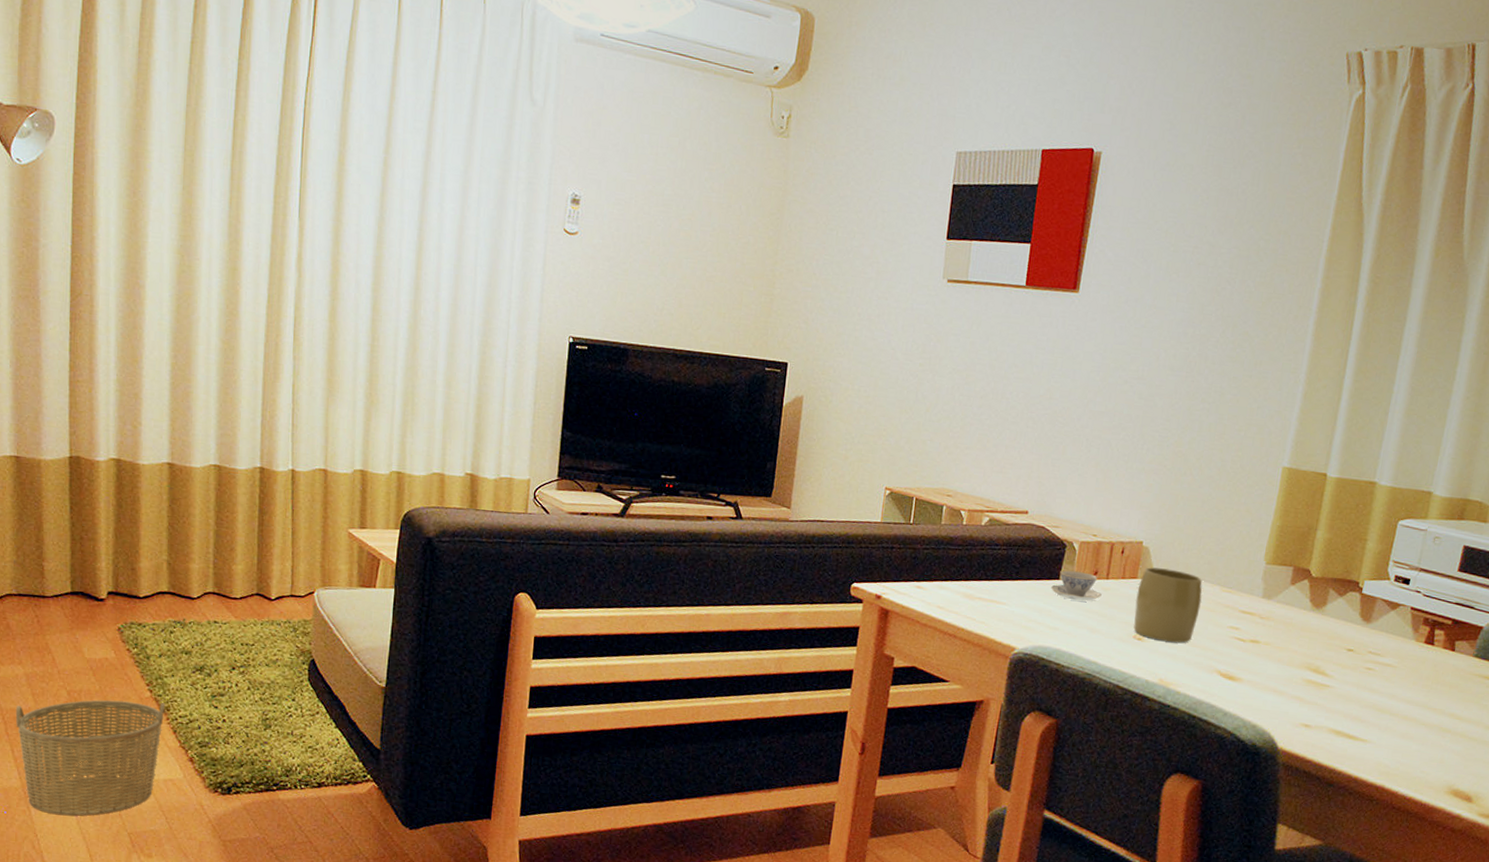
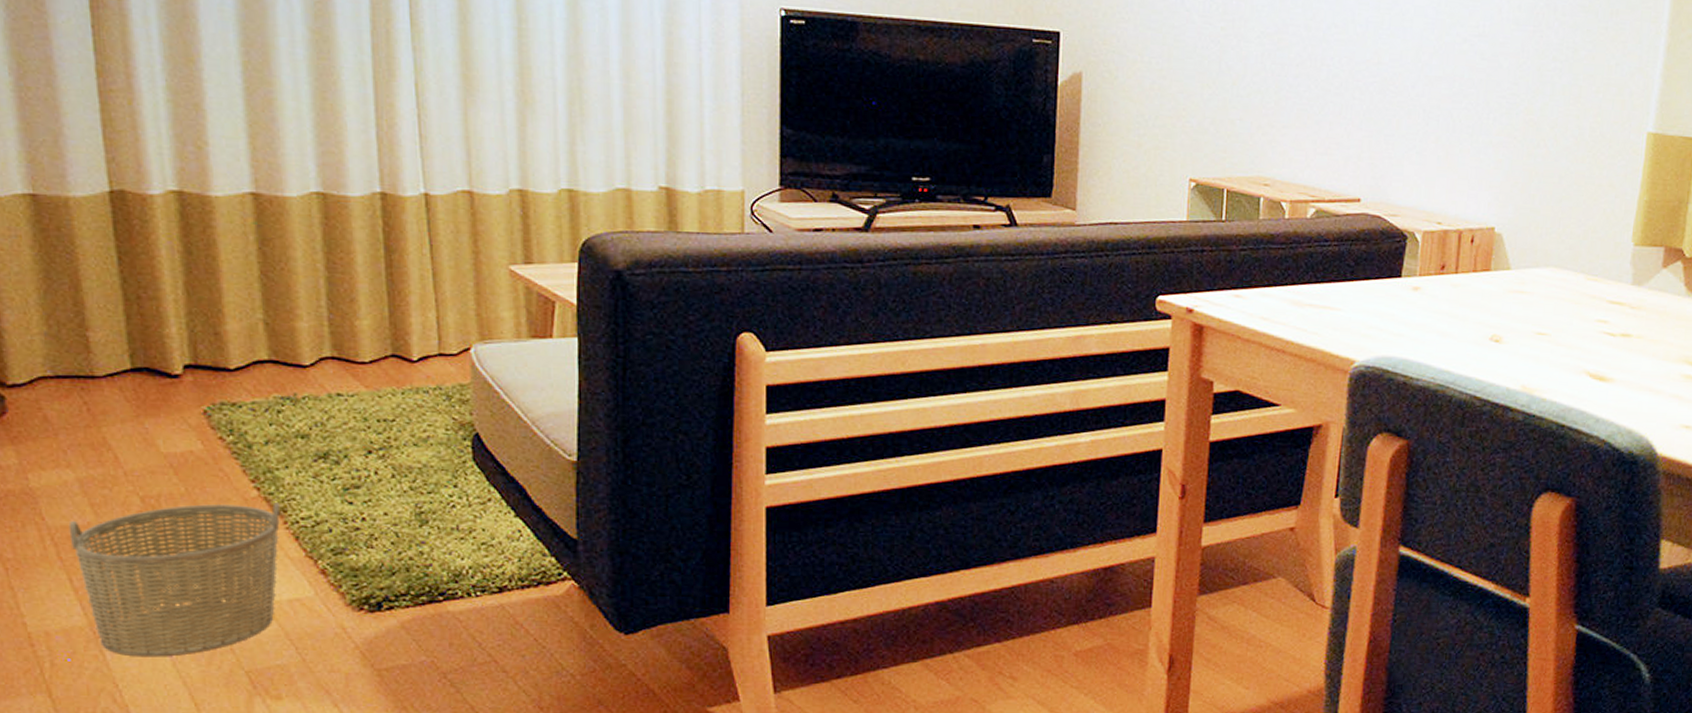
teacup: present [1051,570,1102,602] -> none [1392,266,1451,301]
mug: present [1133,567,1202,643] -> none [1489,257,1565,343]

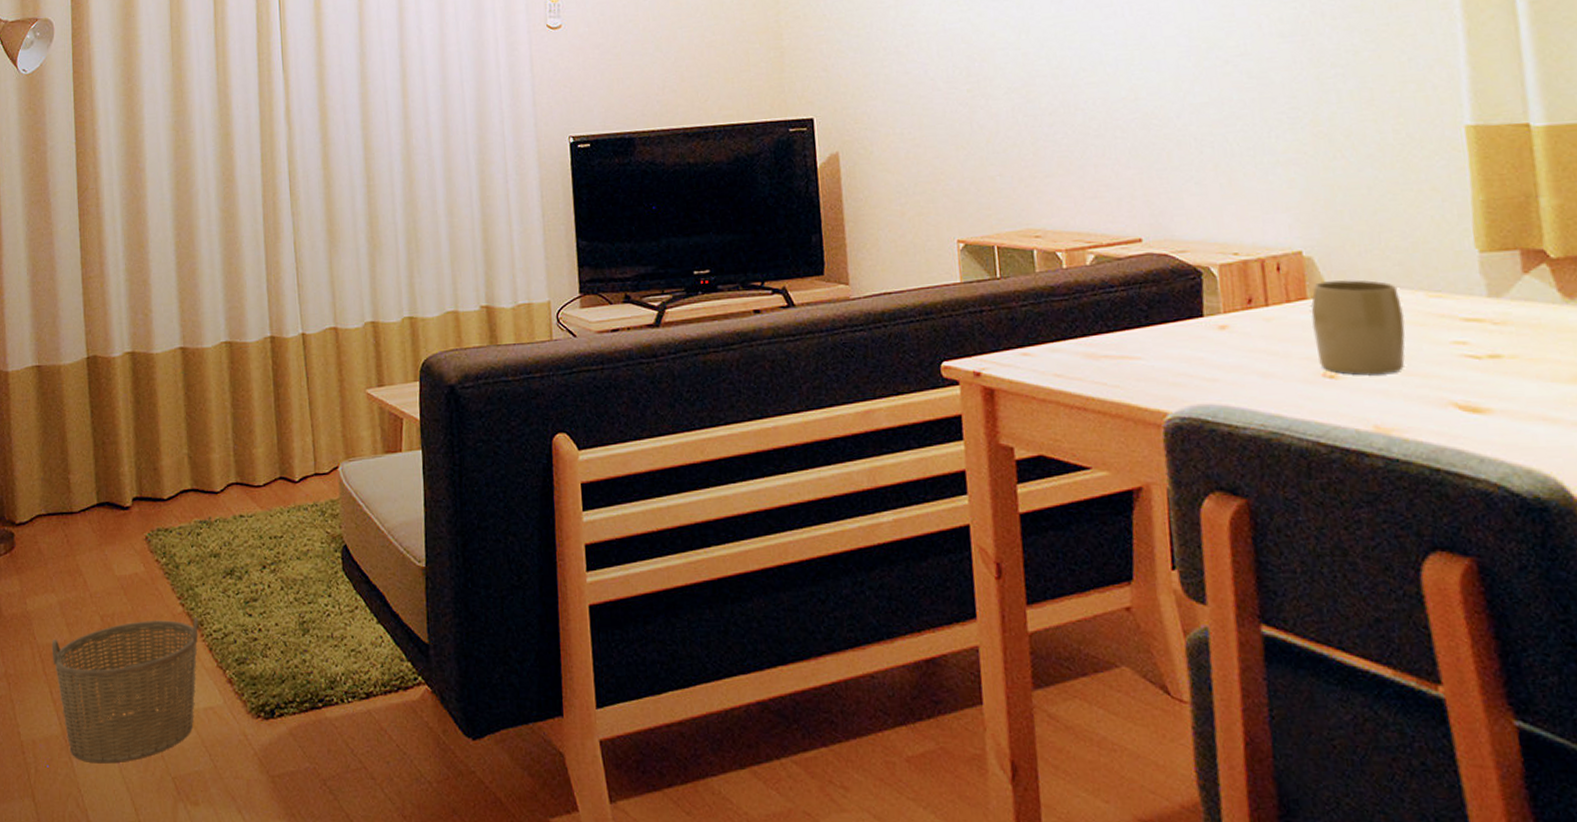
mug: none [1489,257,1565,343] -> present [1311,280,1405,376]

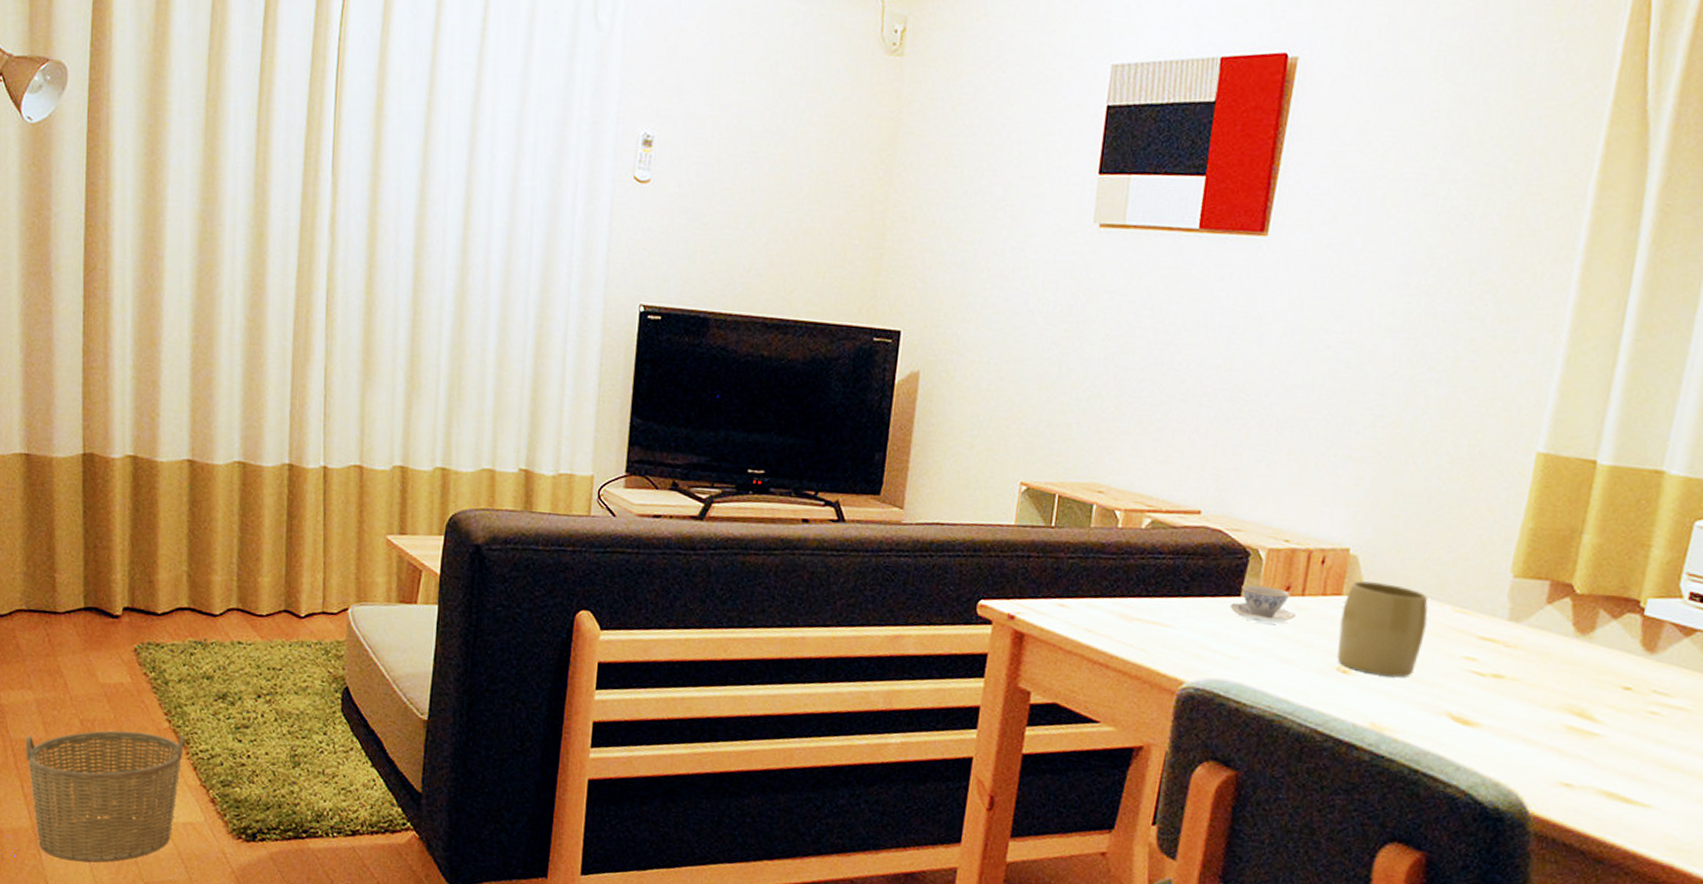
teacup: none [1195,302,1265,341] -> present [1230,584,1296,624]

